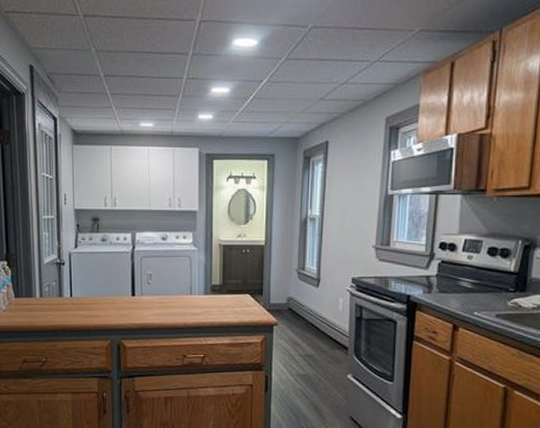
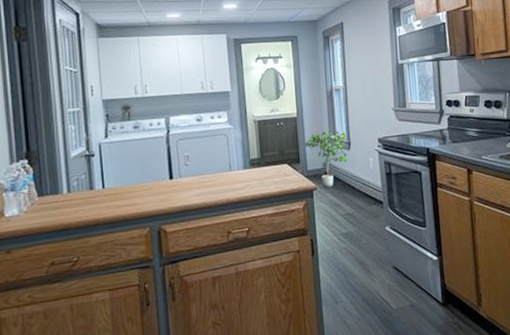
potted plant: none [269,263,318,325] -> present [304,130,350,188]

